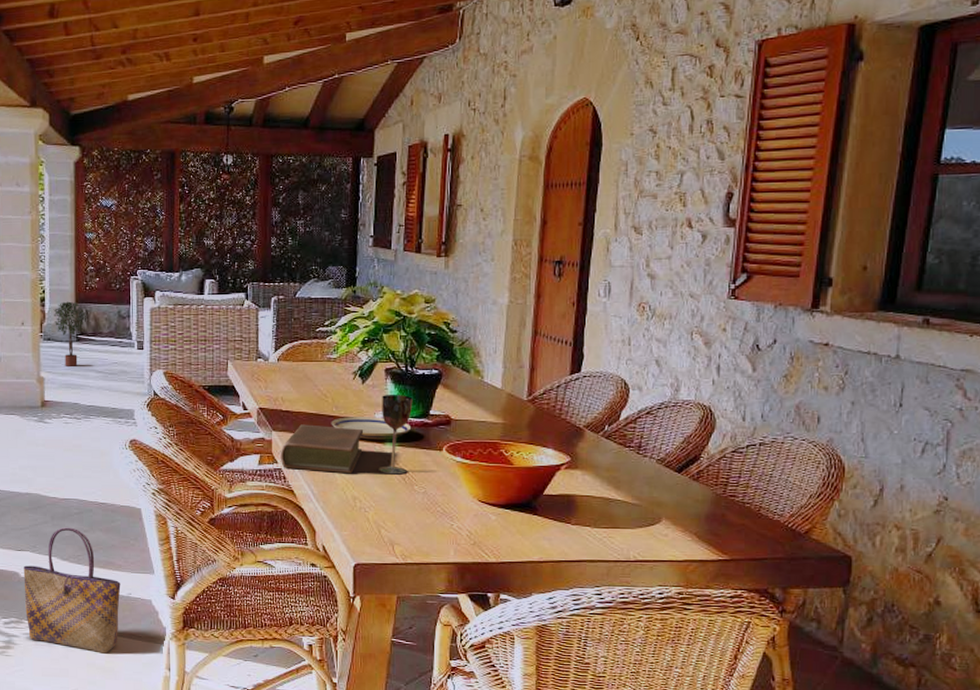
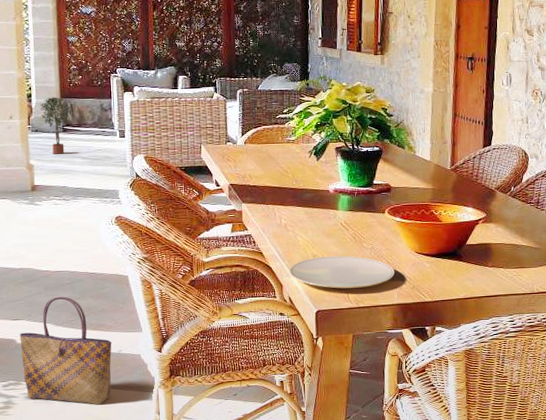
book: present [280,424,364,474] -> none [249,196,320,236]
plate: none [324,499,452,540] -> present [289,256,395,289]
plate: present [331,417,412,440] -> none [292,188,359,207]
wineglass: present [378,394,413,475] -> none [333,168,360,235]

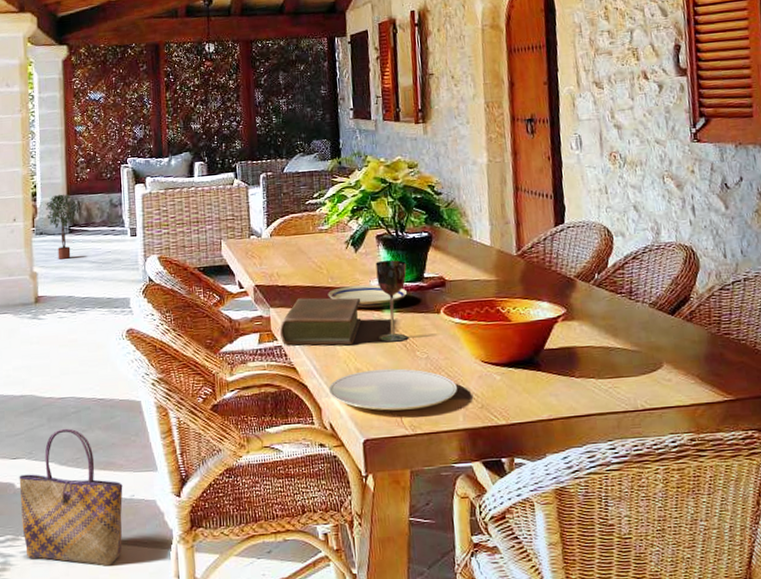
book: none [249,196,320,236] -> present [279,297,362,346]
plate: none [292,188,359,207] -> present [327,284,408,309]
wineglass: none [333,168,360,235] -> present [375,260,407,342]

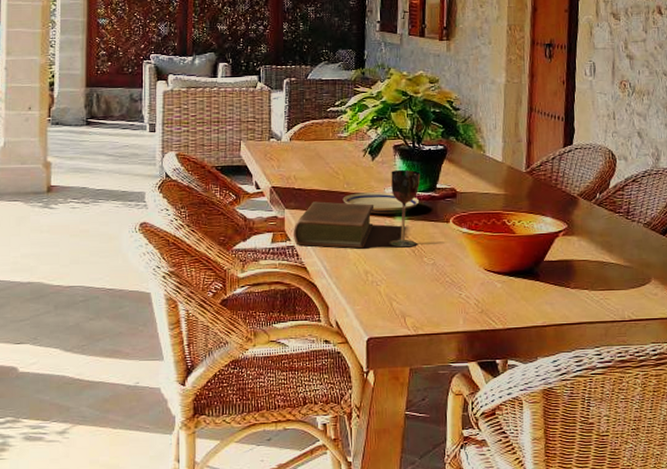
tote bag: present [19,428,123,566] -> none [22,316,128,449]
potted tree: present [45,194,78,259] -> none [63,85,97,150]
plate: present [328,368,458,411] -> none [337,272,461,312]

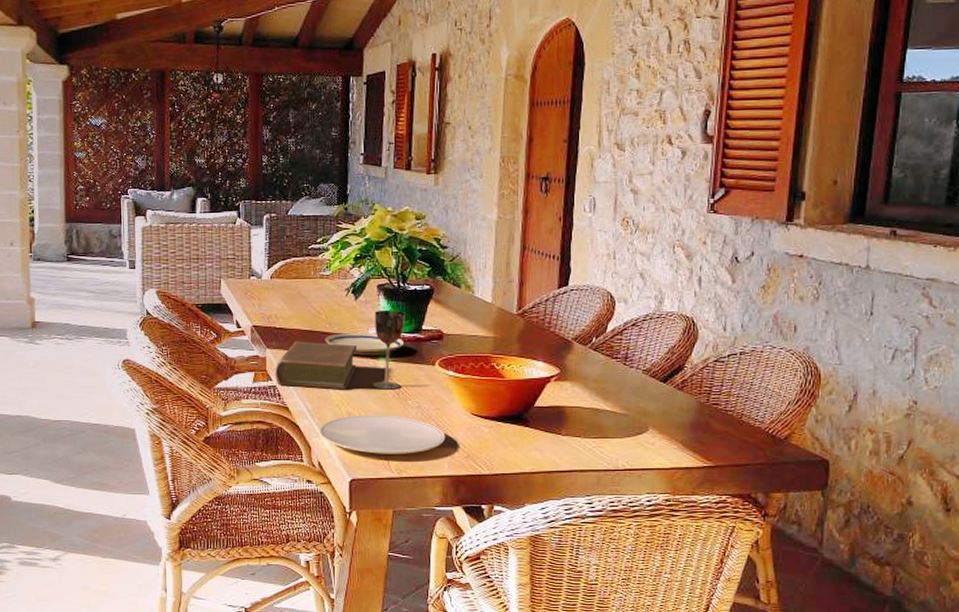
plate: none [337,272,461,312] -> present [319,415,446,454]

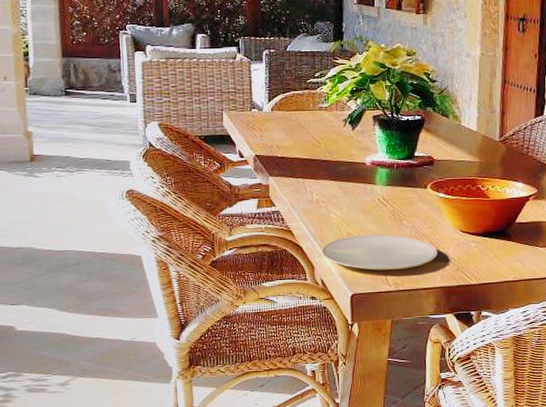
book: present [274,341,358,390] -> none [277,169,356,213]
plate: present [325,333,405,356] -> none [324,160,399,181]
wineglass: present [372,309,405,390] -> none [370,138,399,212]

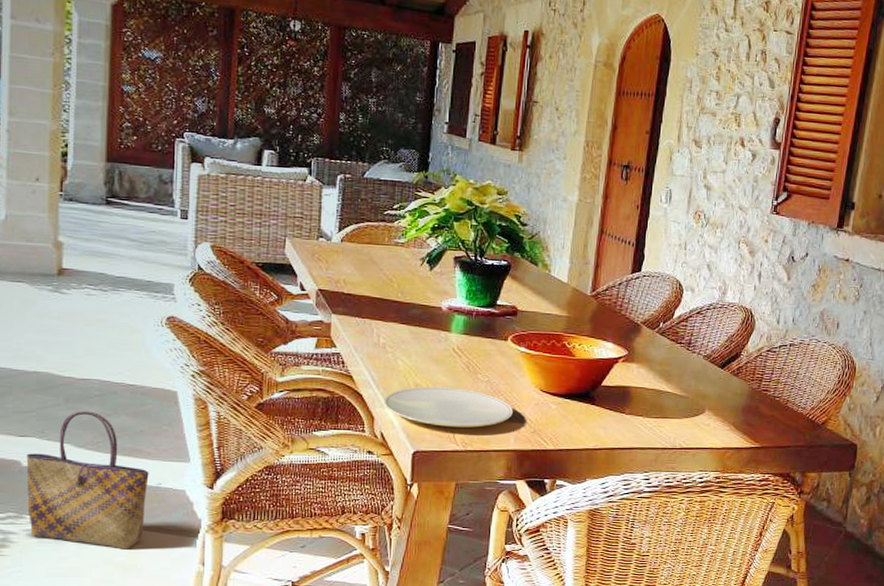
tote bag: none [19,278,124,398] -> present [26,410,149,549]

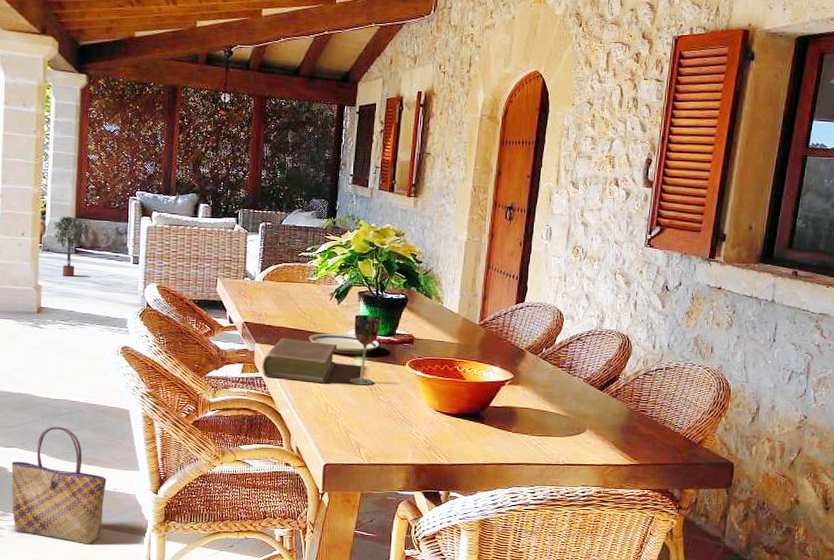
potted tree: none [77,159,119,232] -> present [53,216,85,277]
book: none [339,308,430,361] -> present [261,338,338,384]
plate: present [384,387,514,428] -> none [299,406,412,443]
plate: none [395,303,478,328] -> present [308,333,380,355]
wineglass: none [442,282,481,363] -> present [349,314,382,385]

